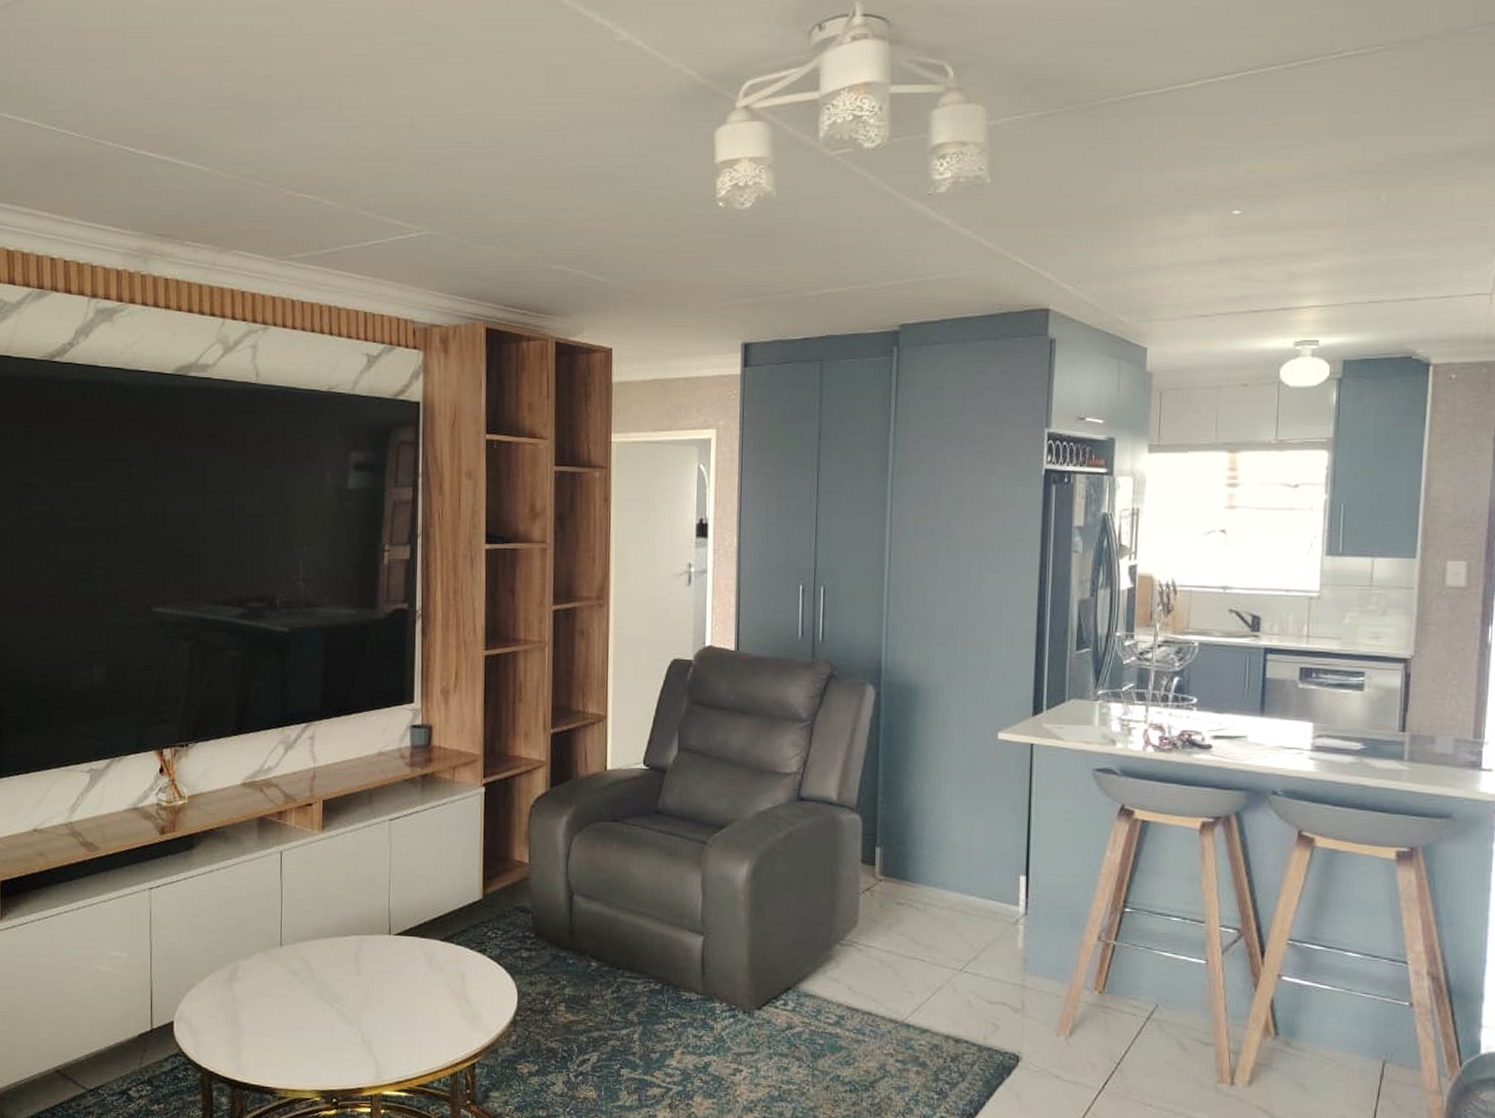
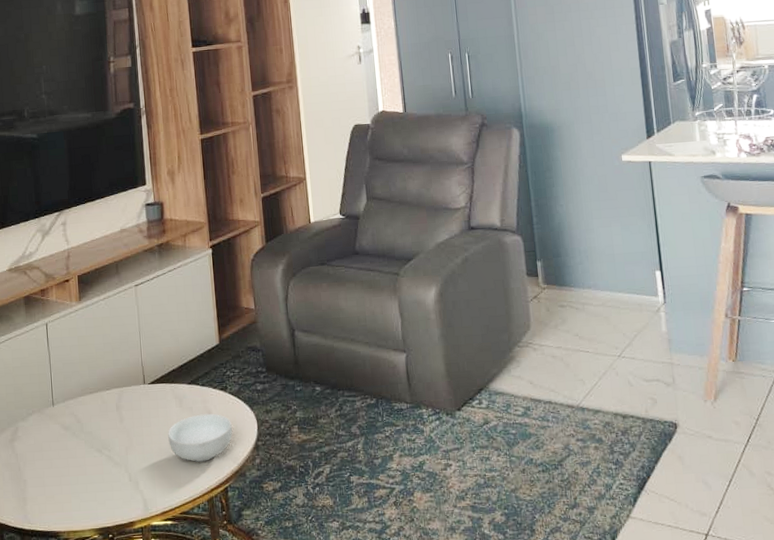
cereal bowl: none [412,976,487,1031] -> present [168,413,232,462]

